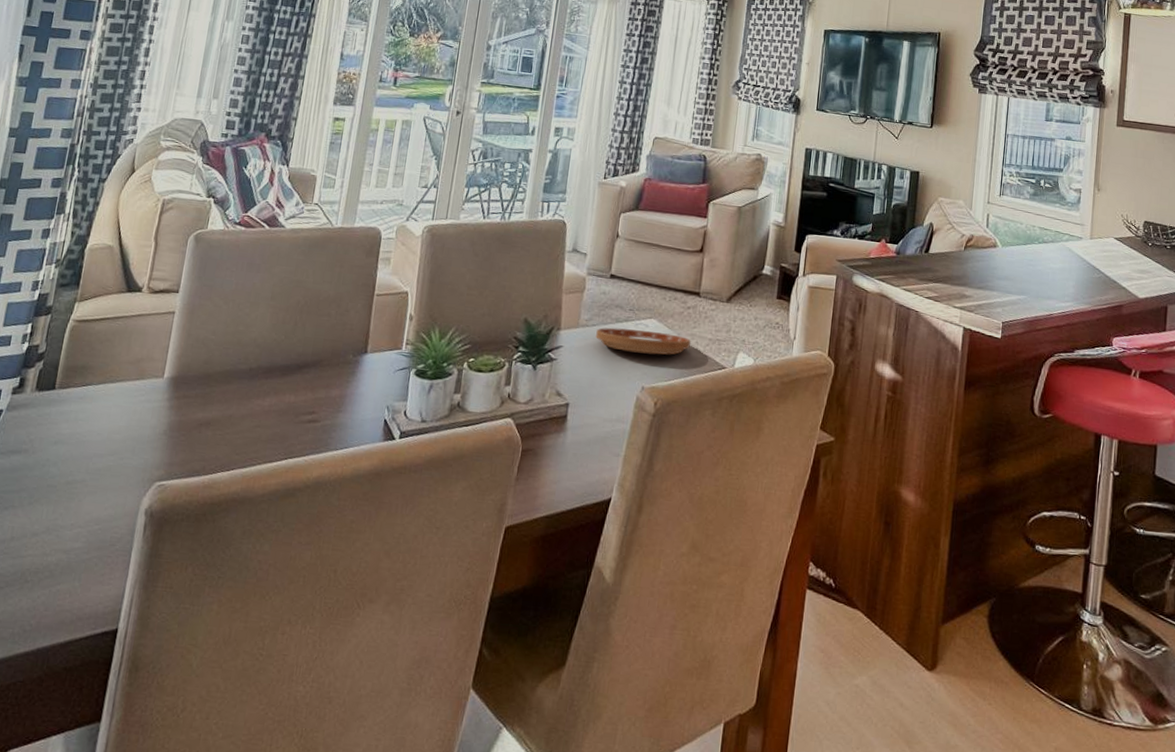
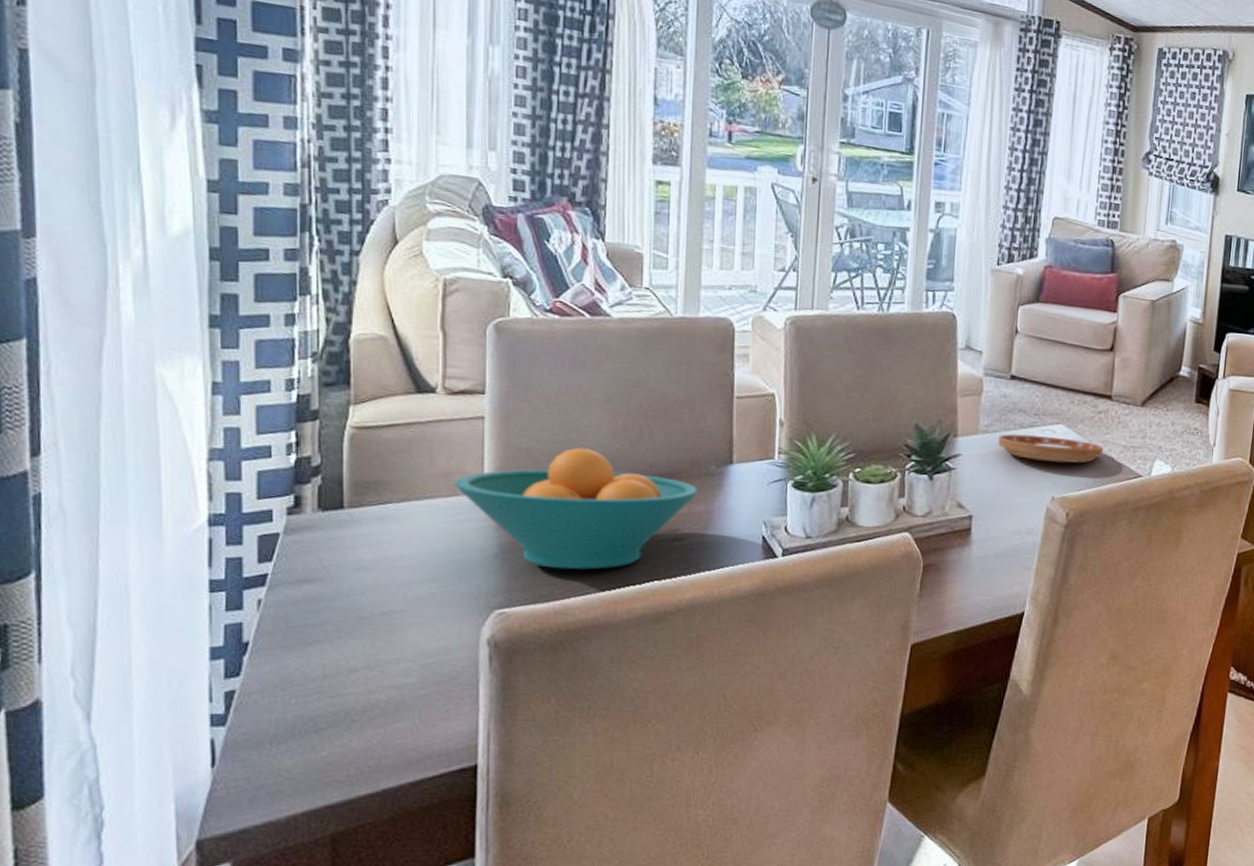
fruit bowl: none [142,338,336,447] -> present [454,447,699,570]

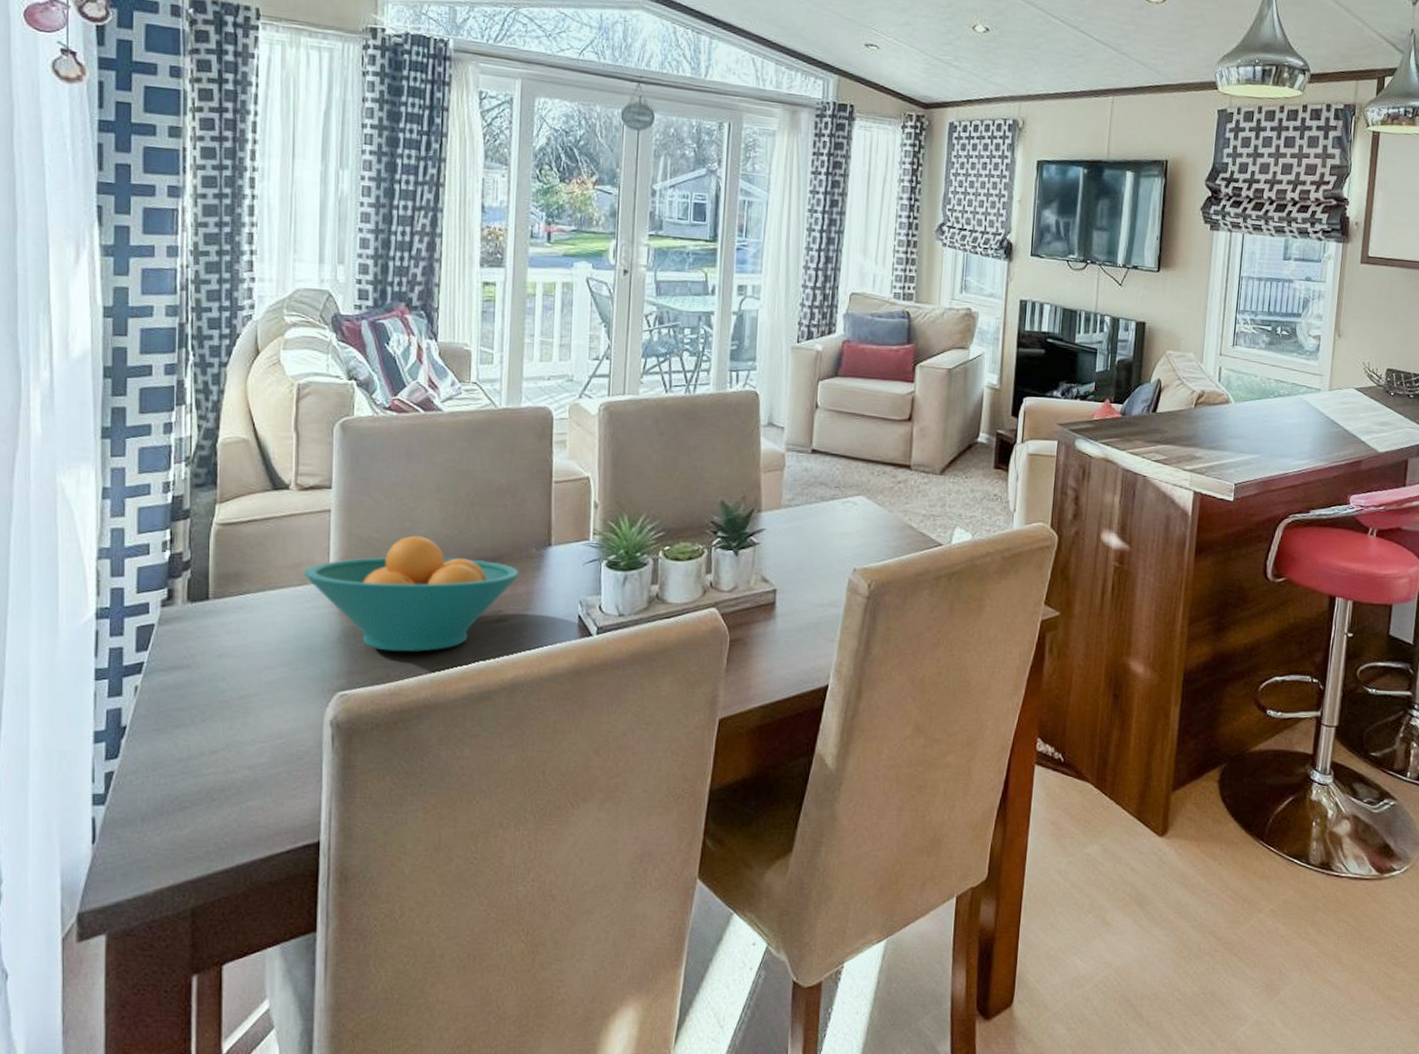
saucer: present [998,434,1104,463] -> none [800,507,904,534]

